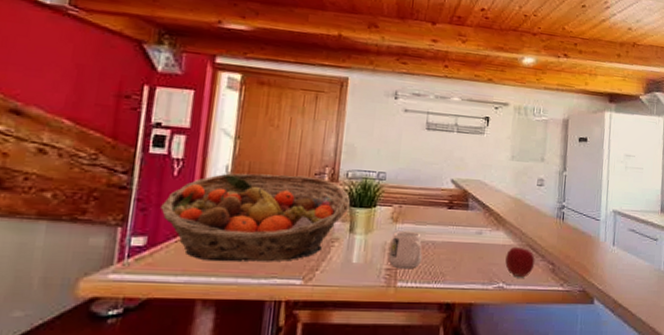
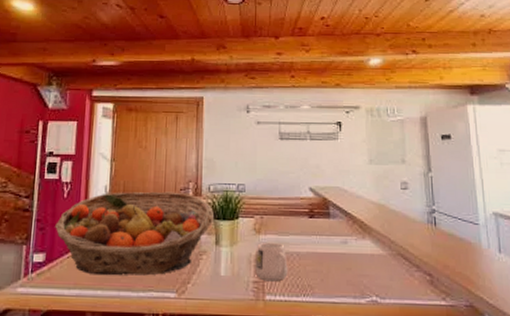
apple: present [505,246,535,278] -> none [376,256,410,291]

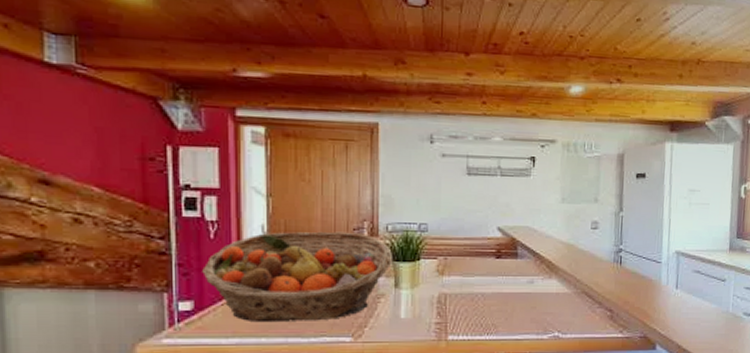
mug: present [255,242,288,282] -> none [438,283,472,322]

